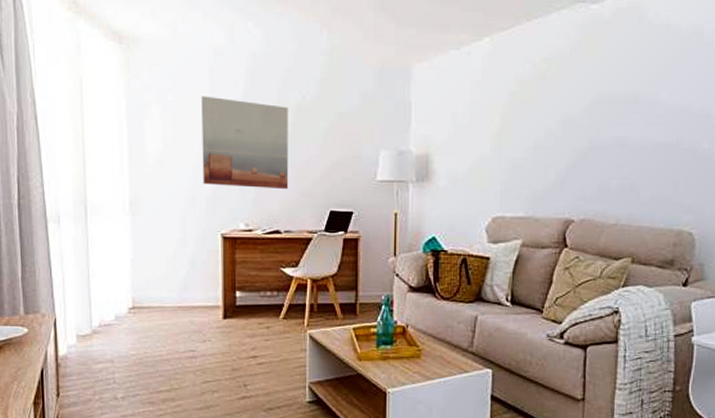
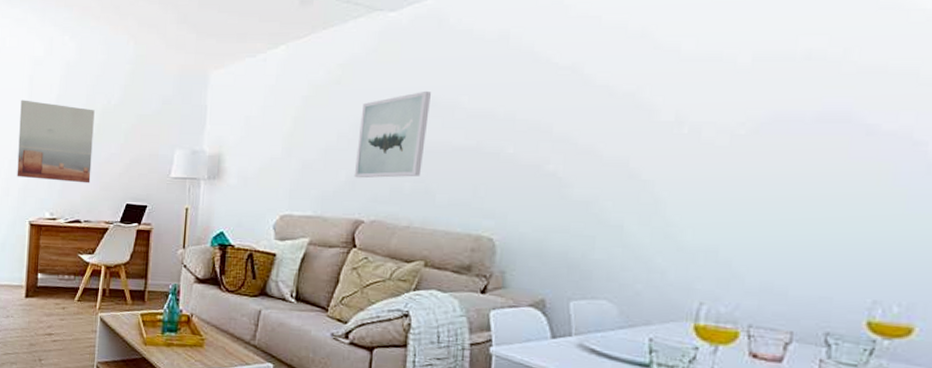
wall art: none [562,86,633,177] -> present [353,90,431,178]

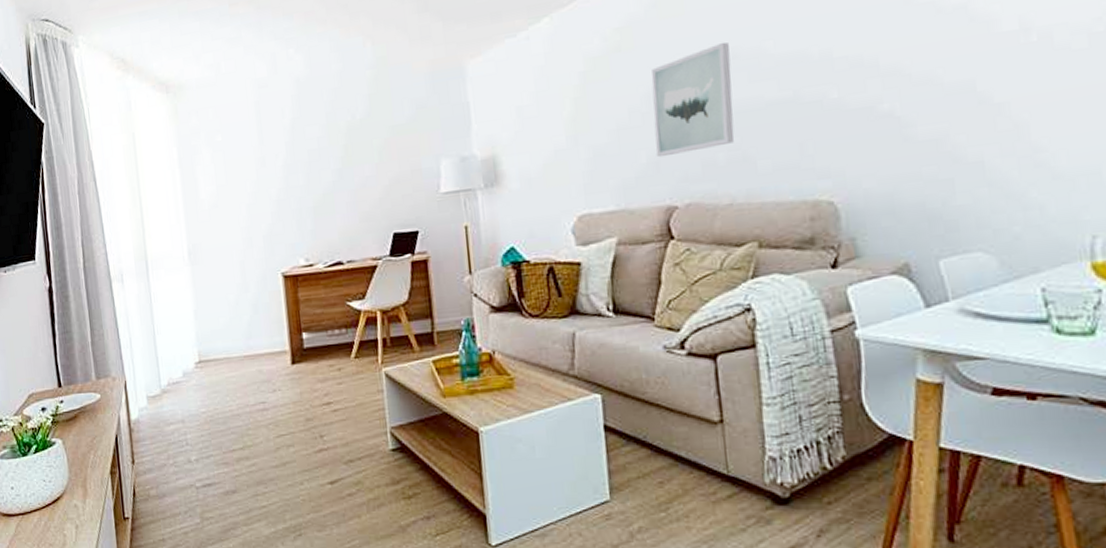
wall art: present [17,100,95,183] -> none [249,129,347,223]

